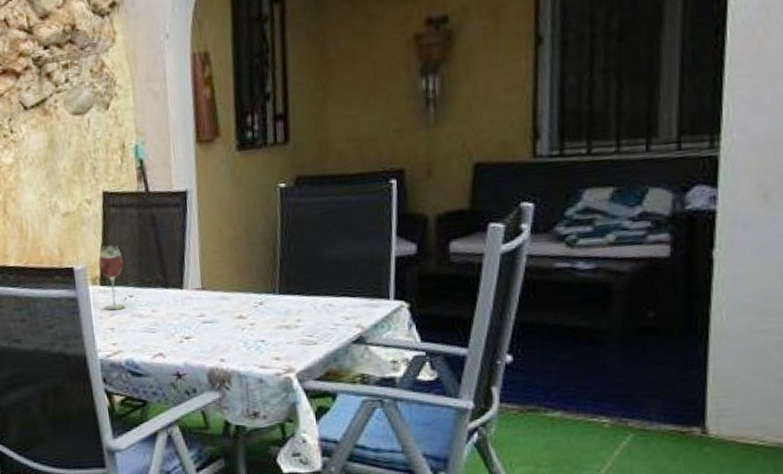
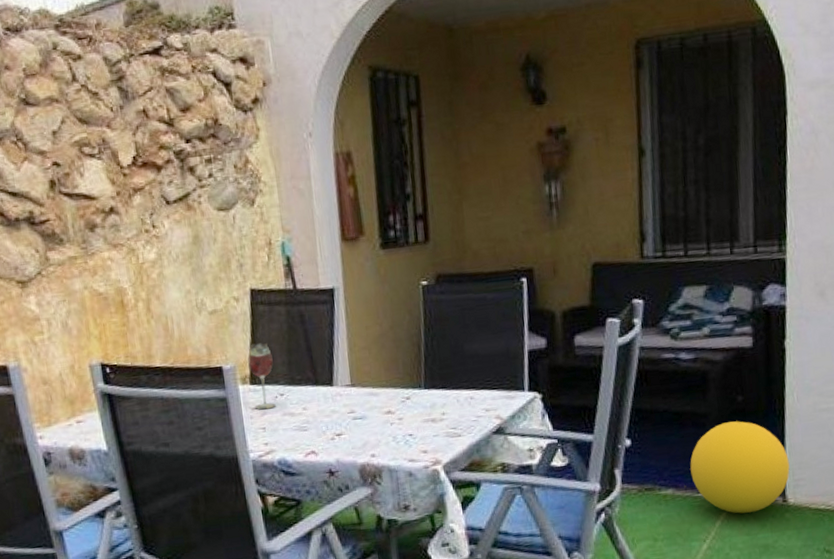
ball: none [576,340,713,443] -> present [684,421,790,514]

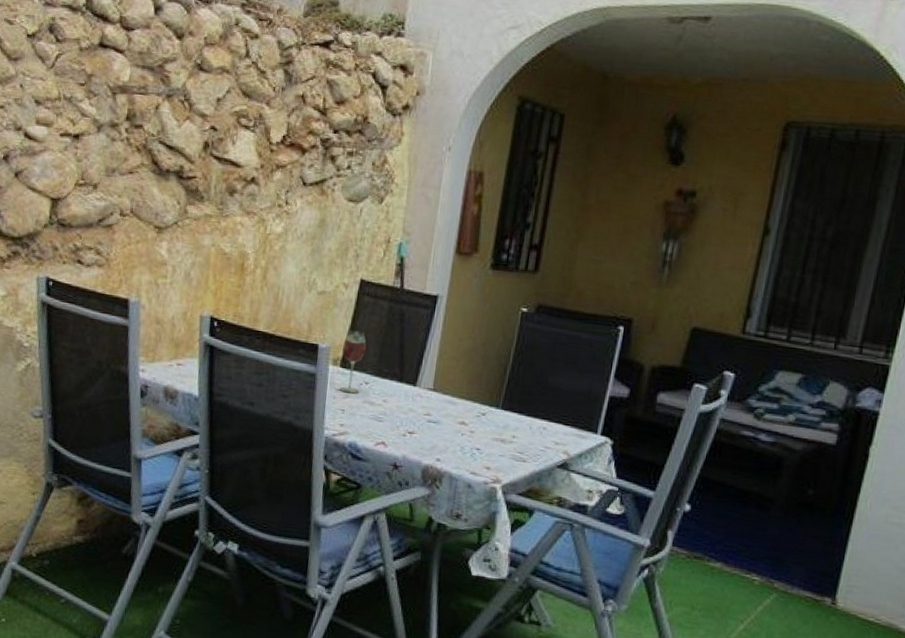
ball: present [684,421,790,514] -> none [734,511,848,607]

